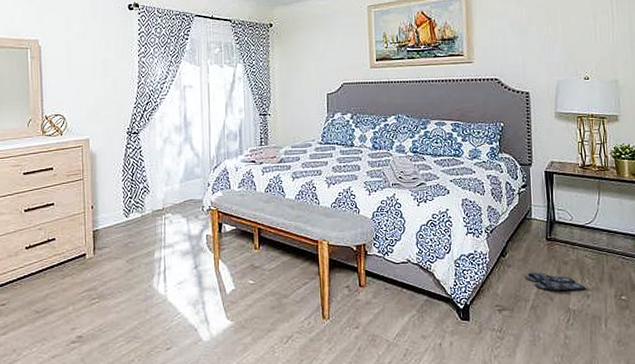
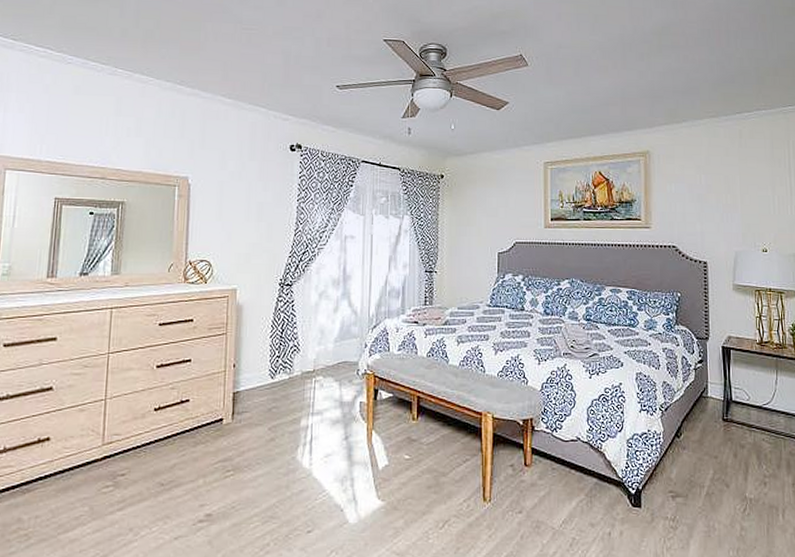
slippers: present [524,271,585,291] -> none [699,455,762,477]

